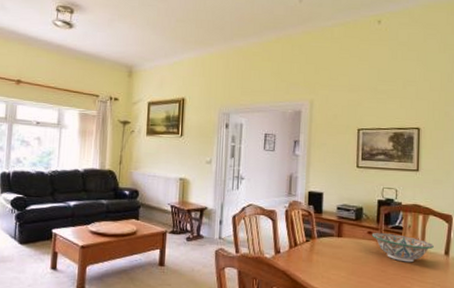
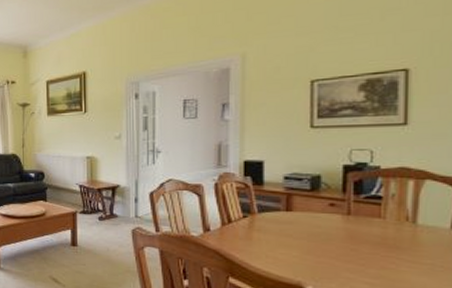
decorative bowl: present [371,232,434,263] -> none [334,203,433,239]

